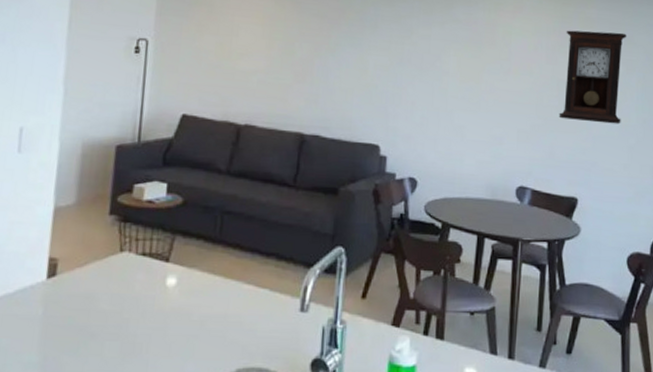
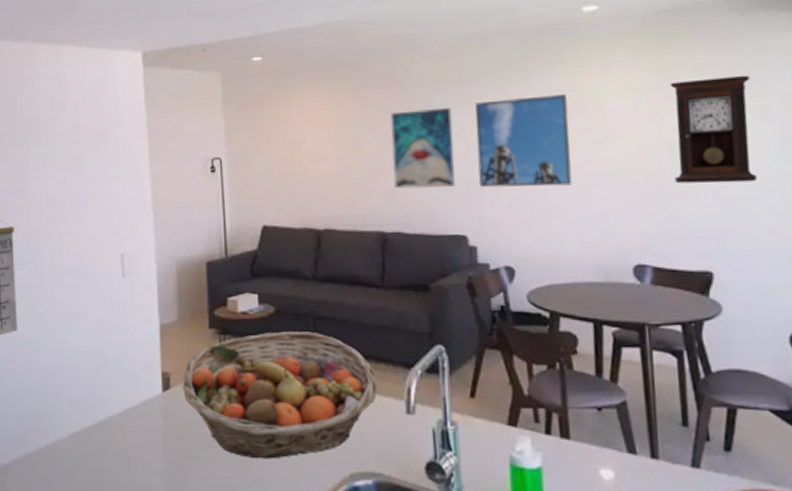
fruit basket: none [70,223,277,353] -> present [182,332,378,459]
wall art: none [319,19,381,98] -> present [390,107,455,189]
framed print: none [396,21,483,109] -> present [475,94,572,188]

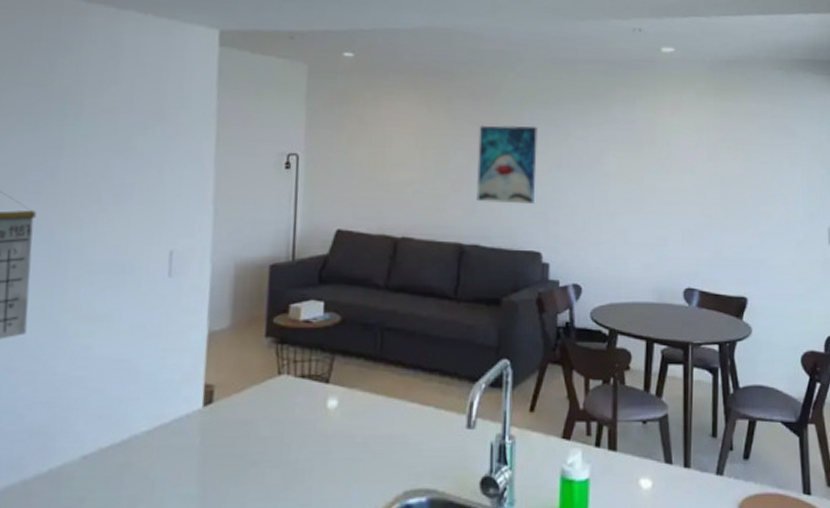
fruit basket: present [182,332,378,459] -> none [227,343,441,479]
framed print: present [475,94,572,188] -> none [556,123,642,211]
pendulum clock: present [669,75,758,184] -> none [723,125,790,220]

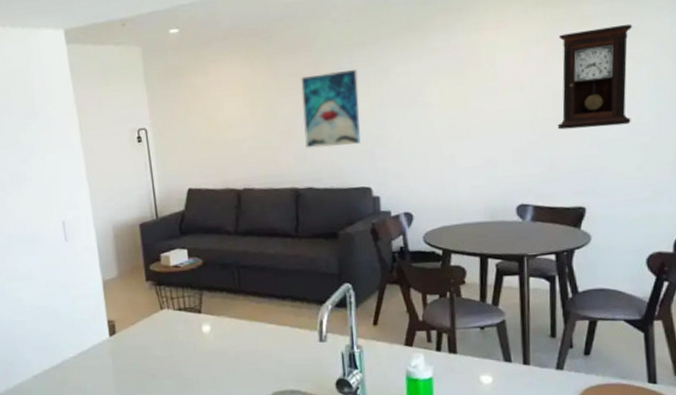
pendulum clock: none [723,125,790,220] -> present [557,24,633,130]

